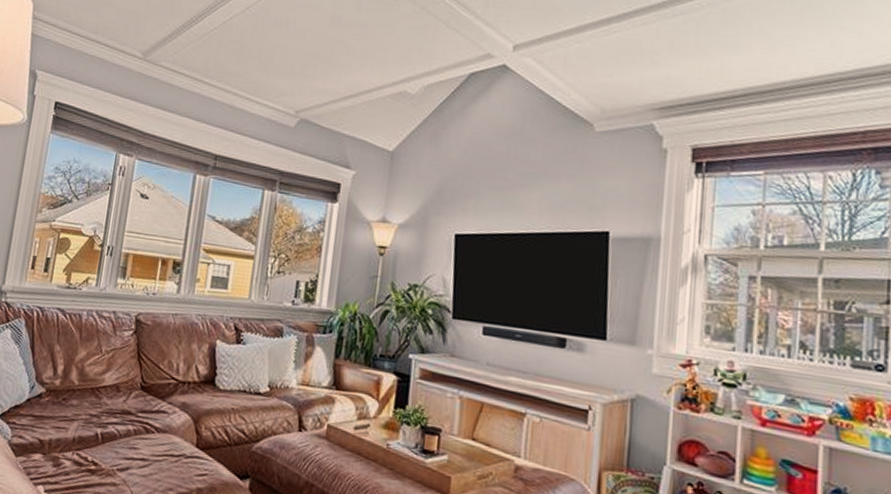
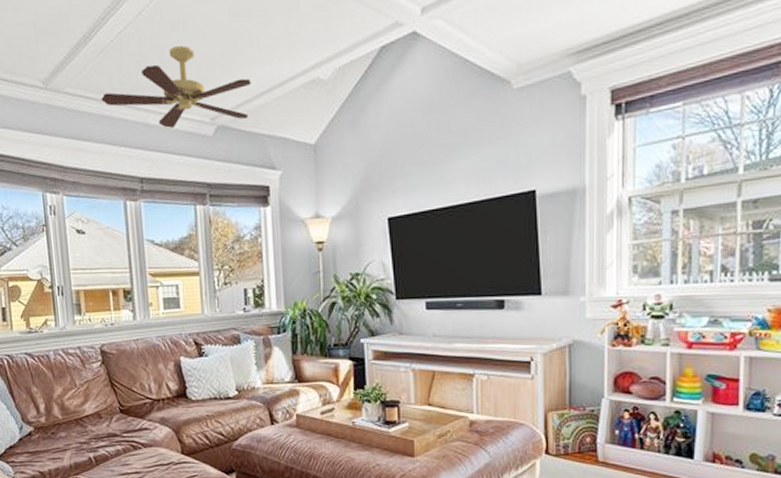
ceiling fan: none [193,42,341,117] -> present [101,46,251,128]

